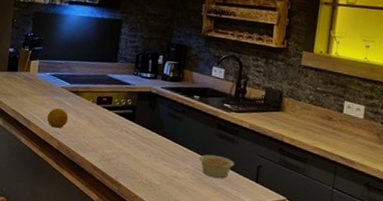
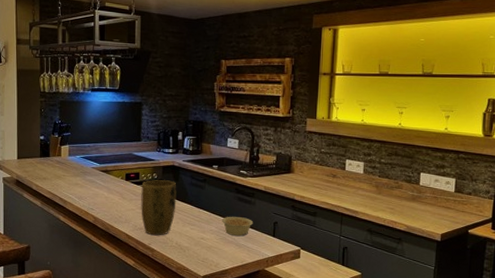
fruit: present [46,108,68,128] -> none [81,186,100,205]
plant pot: none [110,106,152,170] -> present [141,179,177,236]

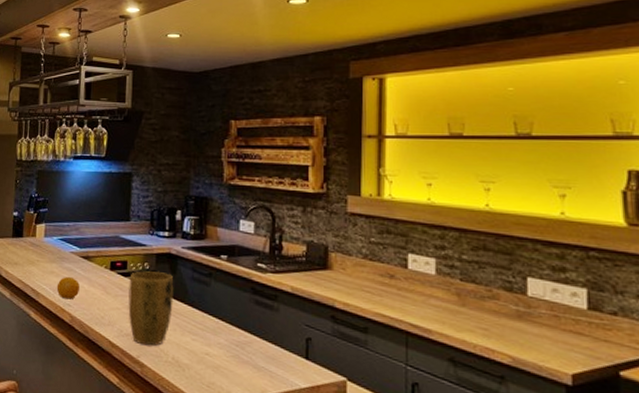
fruit: none [81,186,100,205] -> present [56,276,80,300]
legume: present [221,216,254,237] -> none [233,325,278,355]

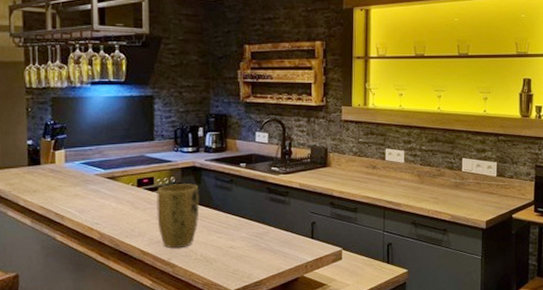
fruit: present [56,276,80,300] -> none [82,197,107,219]

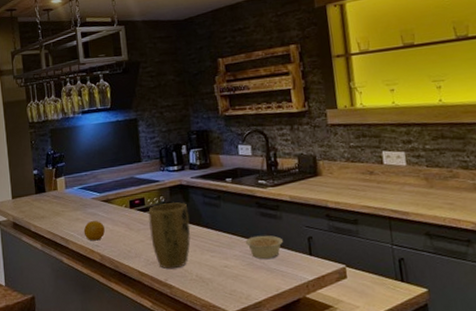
fruit: none [82,197,107,219] -> present [83,220,105,241]
legume: none [252,219,289,242] -> present [245,235,284,260]

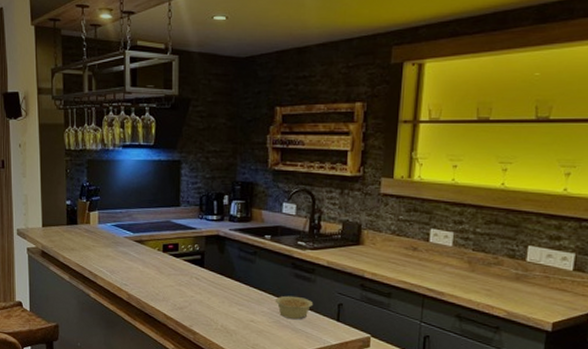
fruit: present [83,220,105,241] -> none [113,259,134,280]
plant pot: present [148,201,191,269] -> none [180,251,222,317]

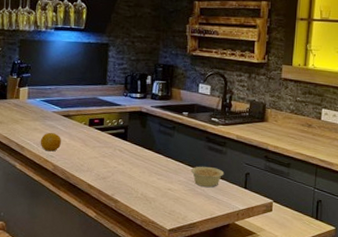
fruit: none [113,259,134,280] -> present [40,132,61,152]

